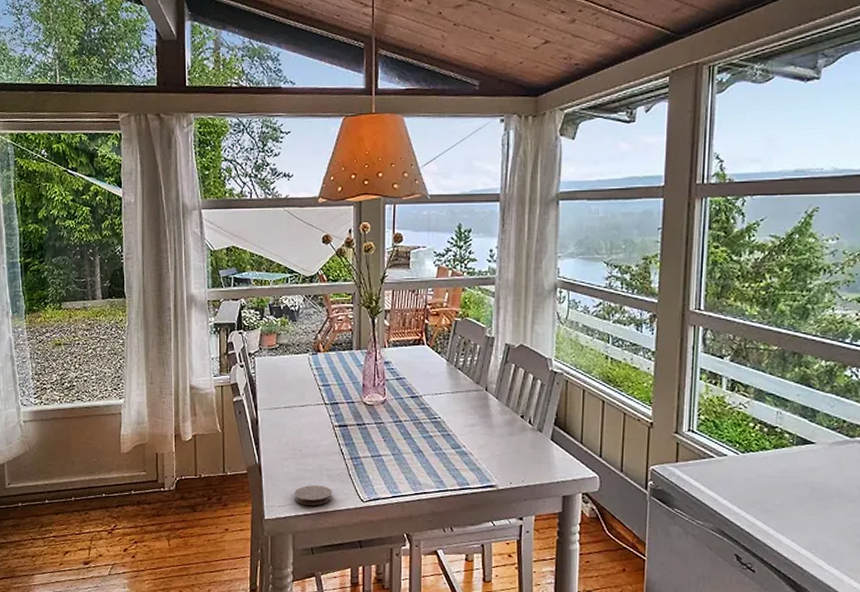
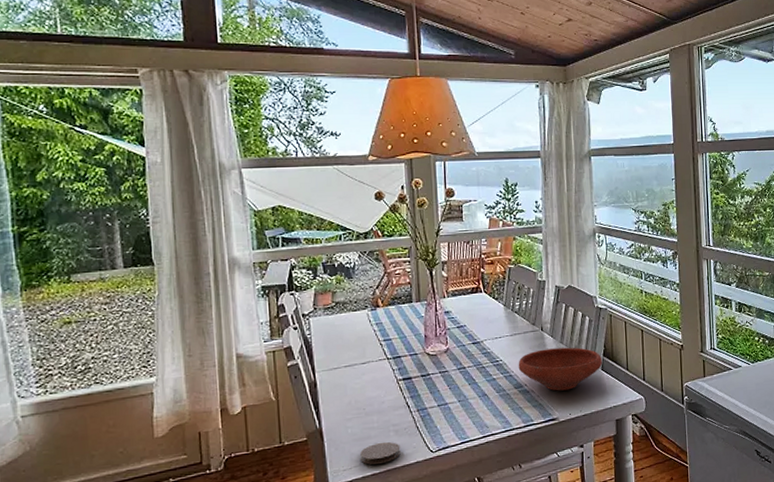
bowl: none [457,411,553,457] -> present [518,347,603,391]

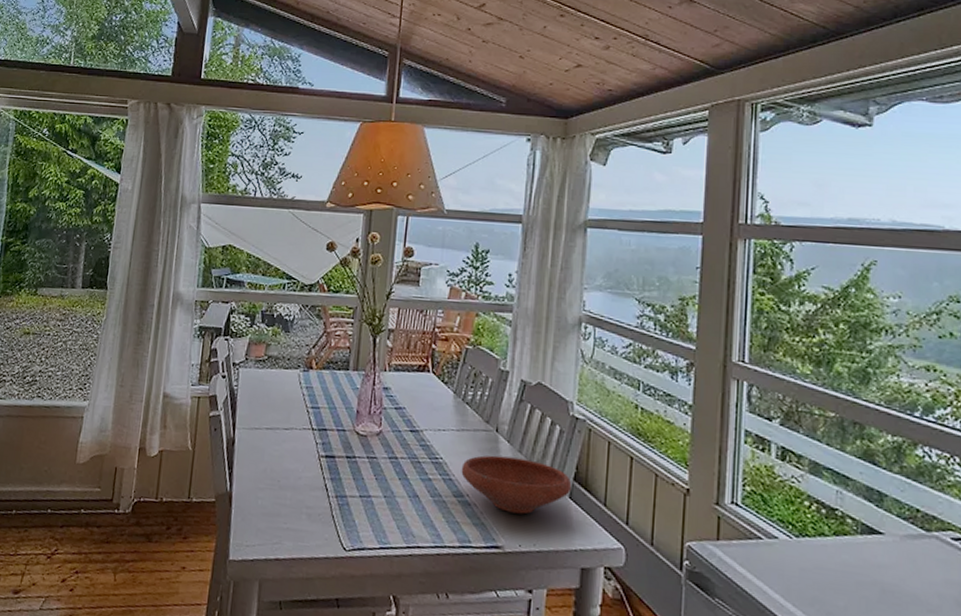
coaster: present [360,441,401,465] -> none [266,523,311,550]

